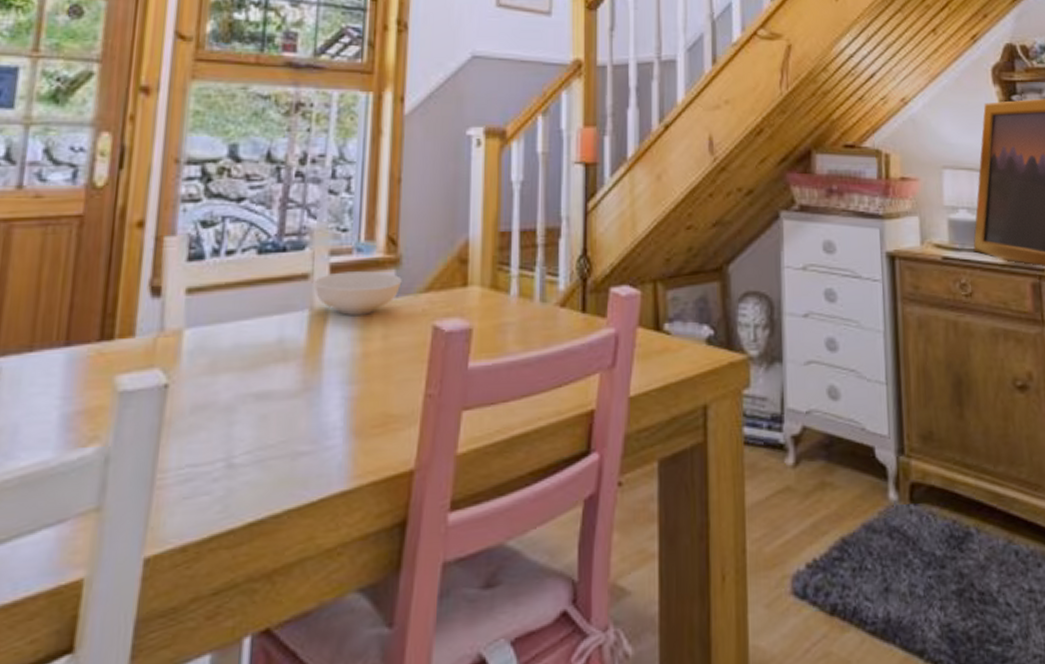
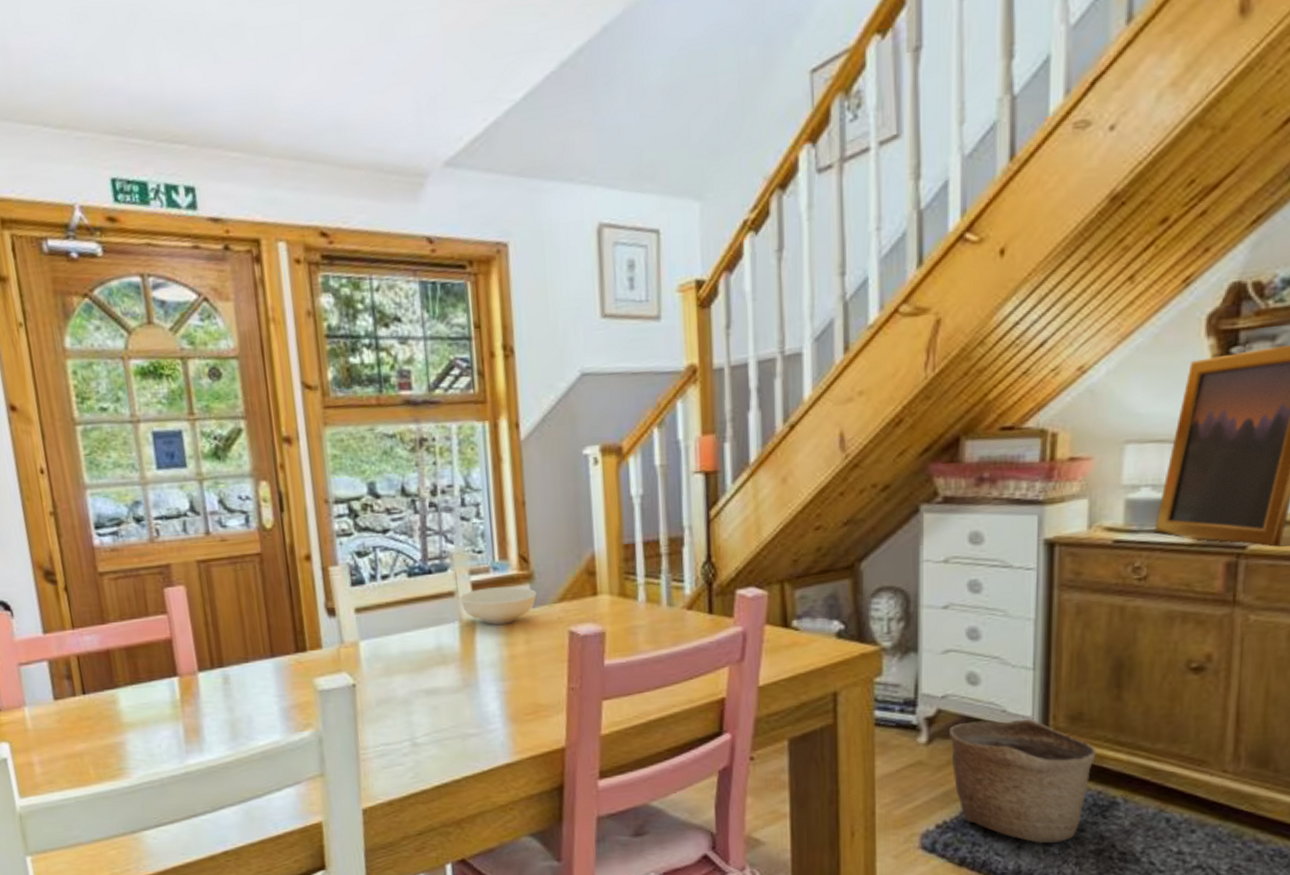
basket: none [814,438,948,585] -> present [948,718,1096,844]

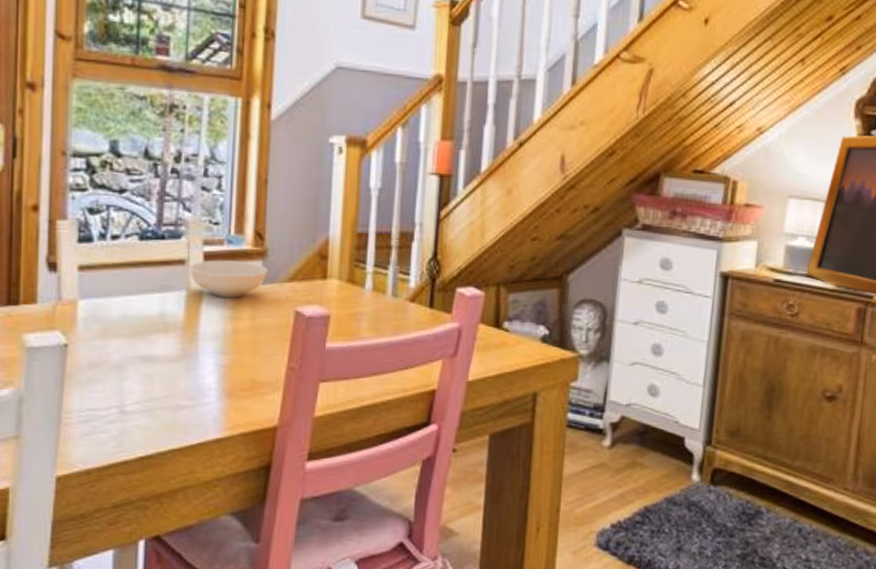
basket: present [948,718,1096,844] -> none [629,429,748,547]

